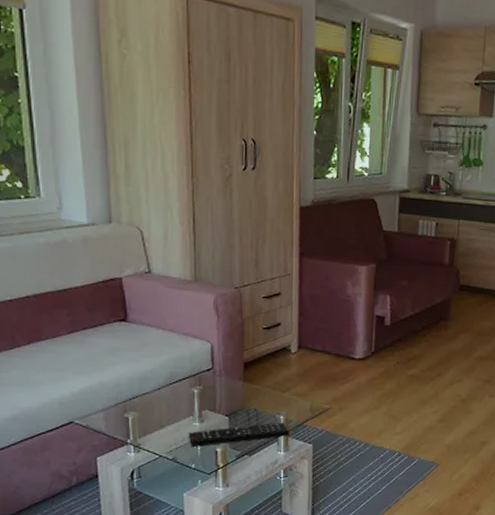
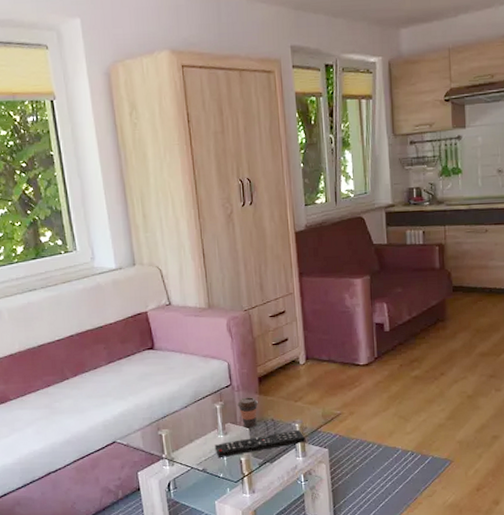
coffee cup: none [218,383,241,416] -> present [237,397,258,427]

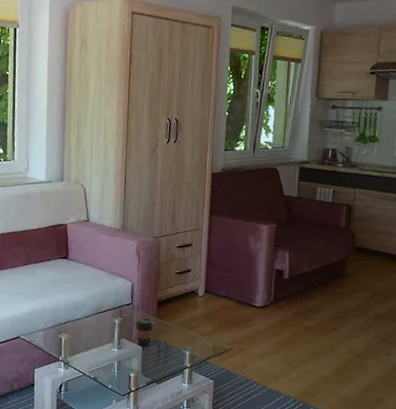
remote control: present [214,429,306,458] -> none [107,356,194,371]

